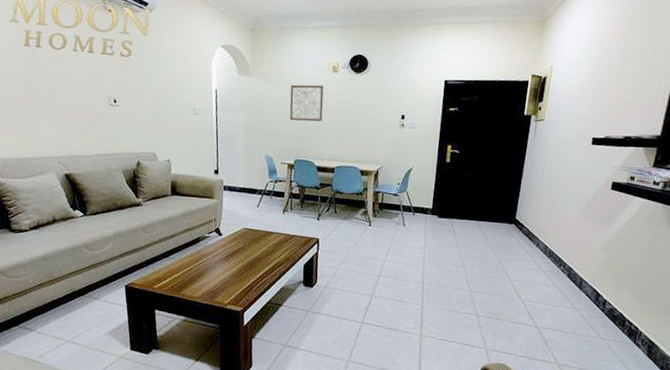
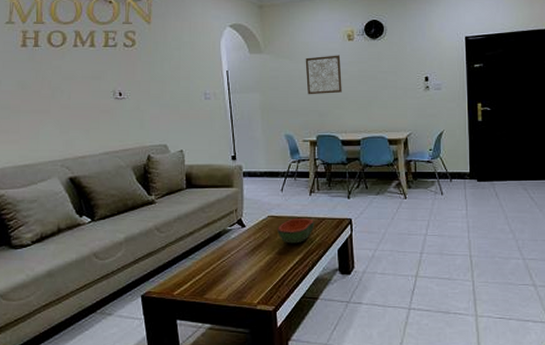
bowl: none [251,232,286,256] -> present [277,217,315,244]

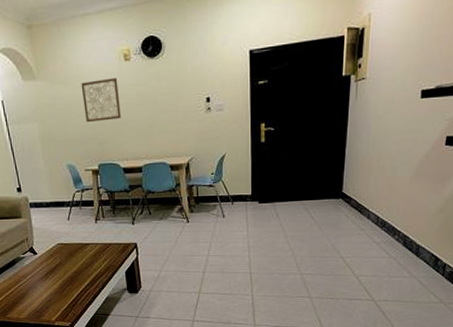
bowl: present [277,217,315,244] -> none [67,243,103,268]

